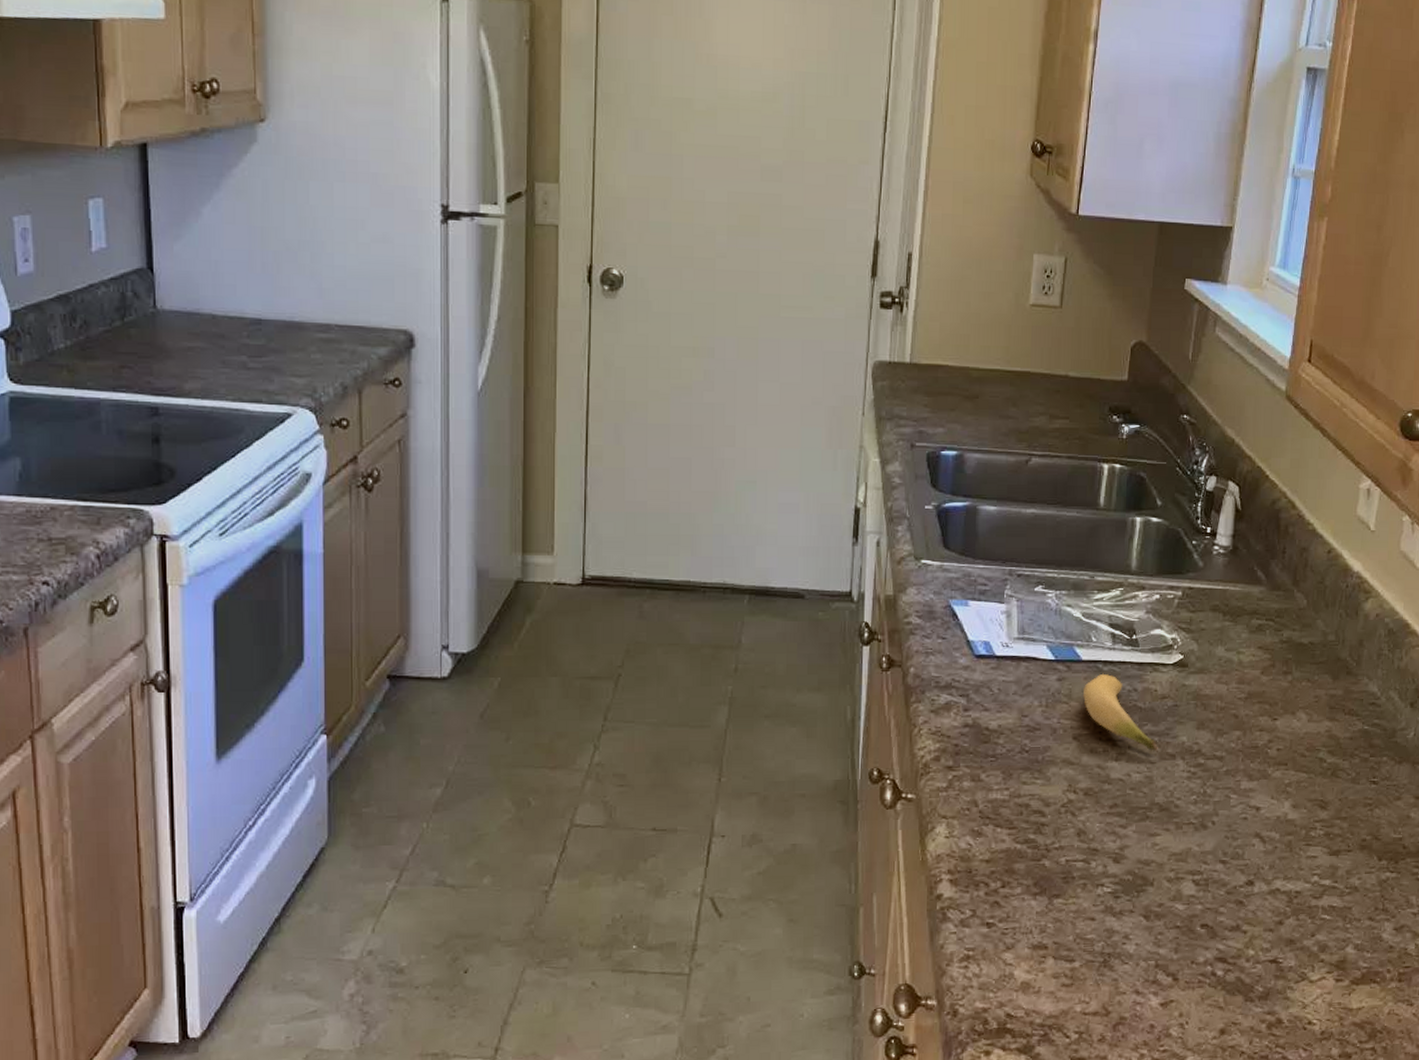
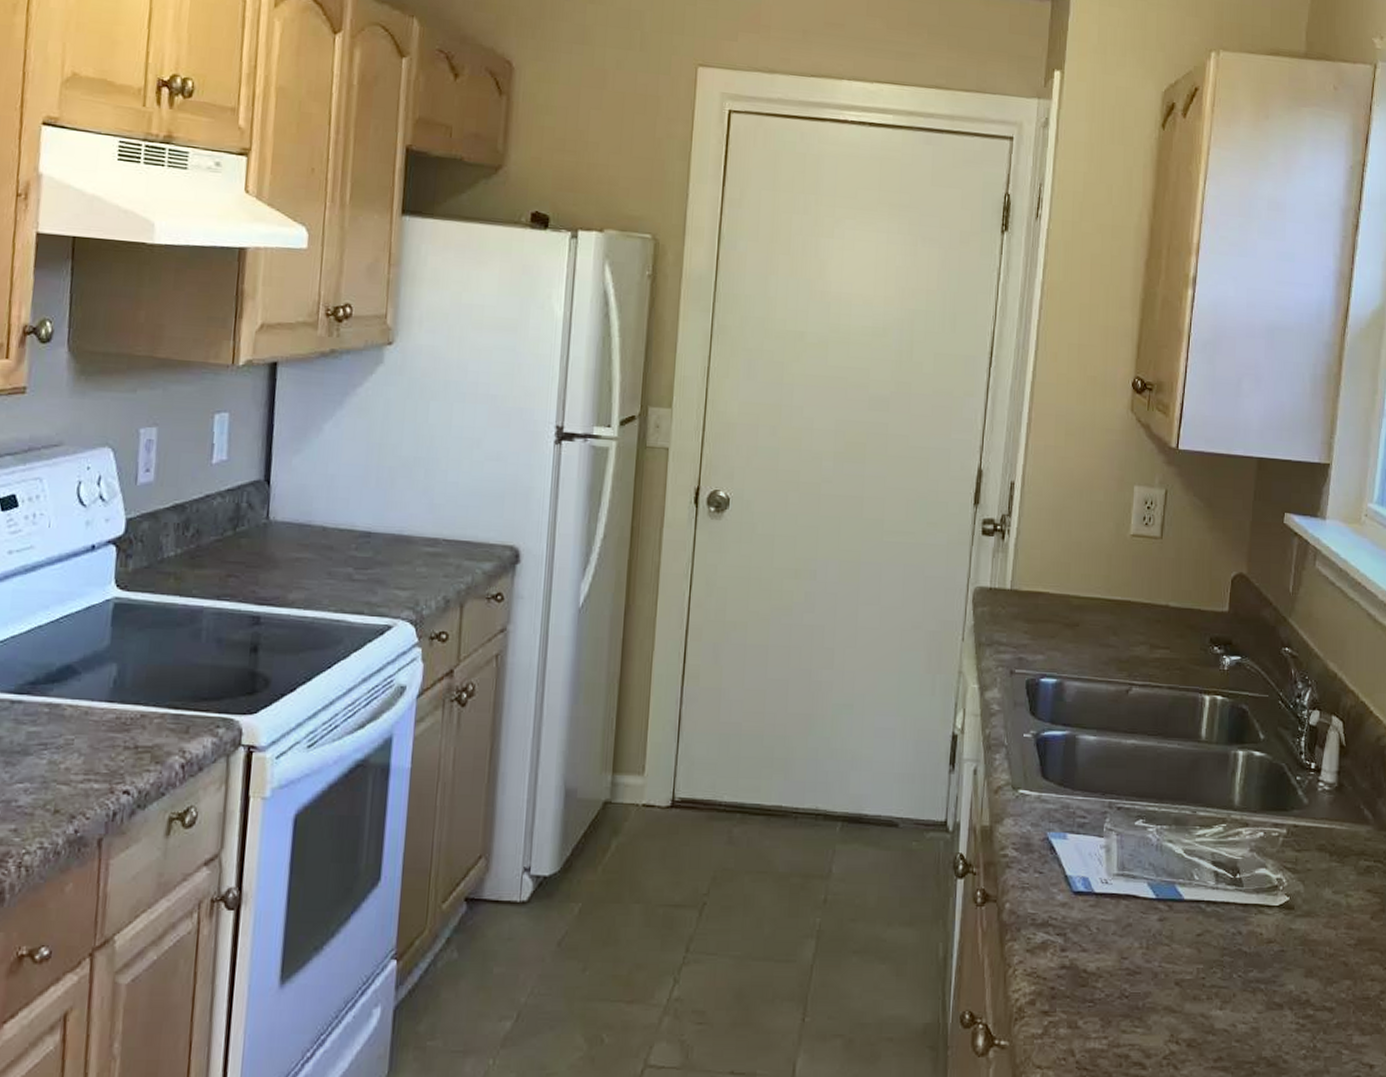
banana: present [1083,673,1158,752] -> none [1186,914,1264,1001]

